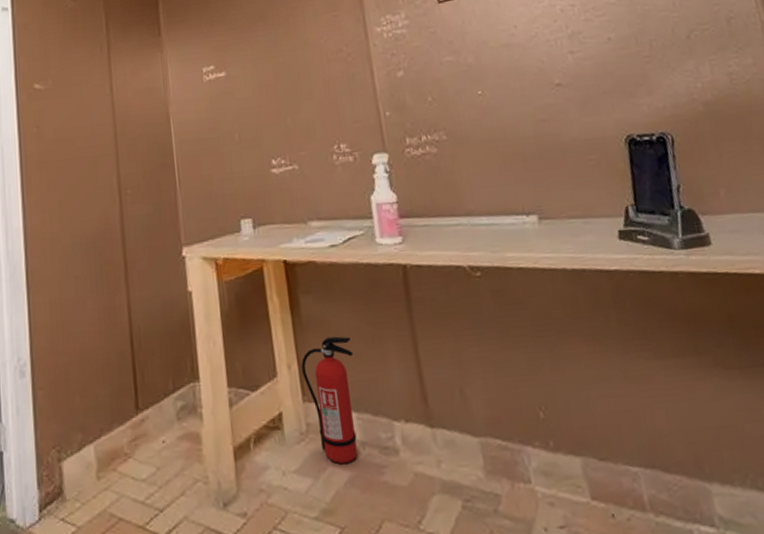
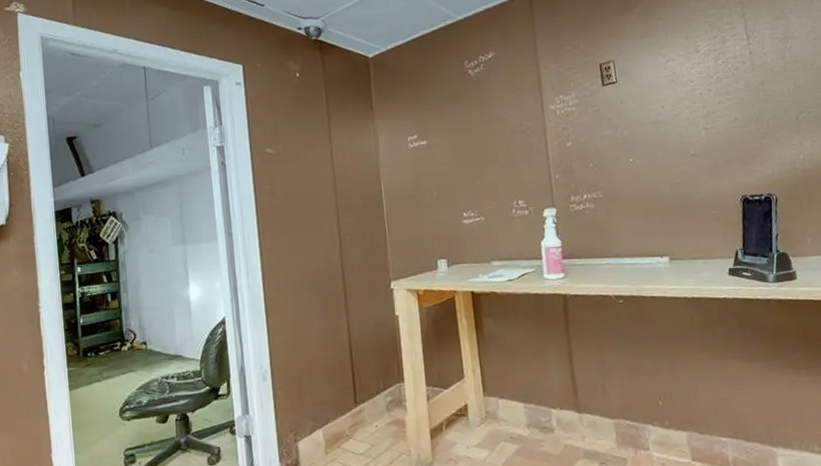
fire extinguisher: present [301,336,358,464] -> none [482,348,523,440]

